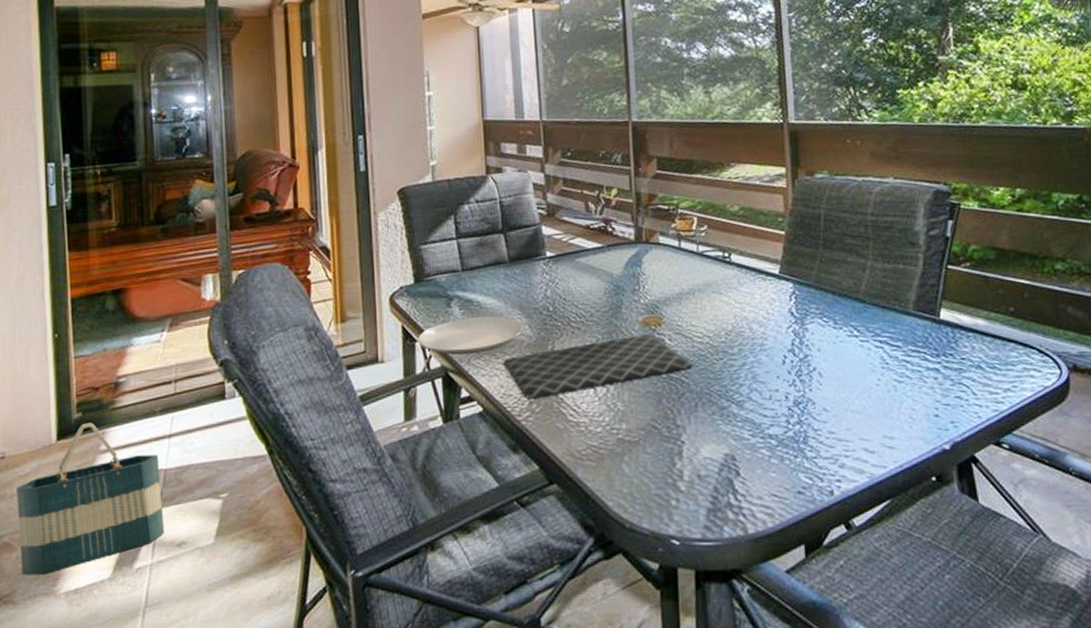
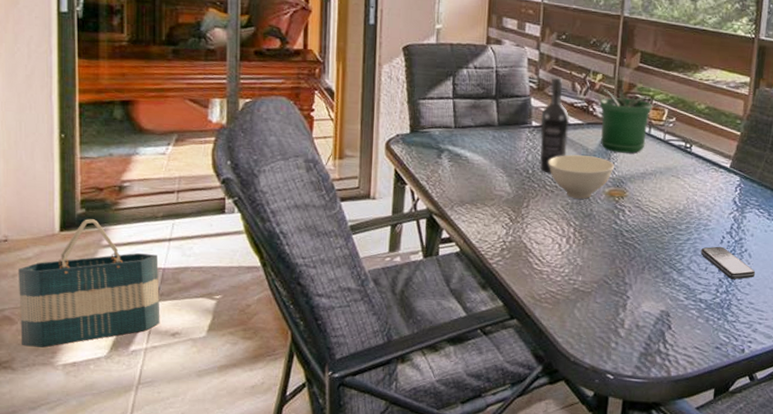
plate: present [418,316,523,355] -> none [408,169,504,202]
placemat: present [503,334,693,398] -> none [482,204,646,246]
wine bottle: none [555,198,589,308] -> present [539,77,570,174]
bowl: none [568,282,646,333] -> present [547,154,615,199]
planter: none [615,202,689,274] -> present [597,86,661,153]
mobile phone: none [761,368,831,406] -> present [701,246,756,280]

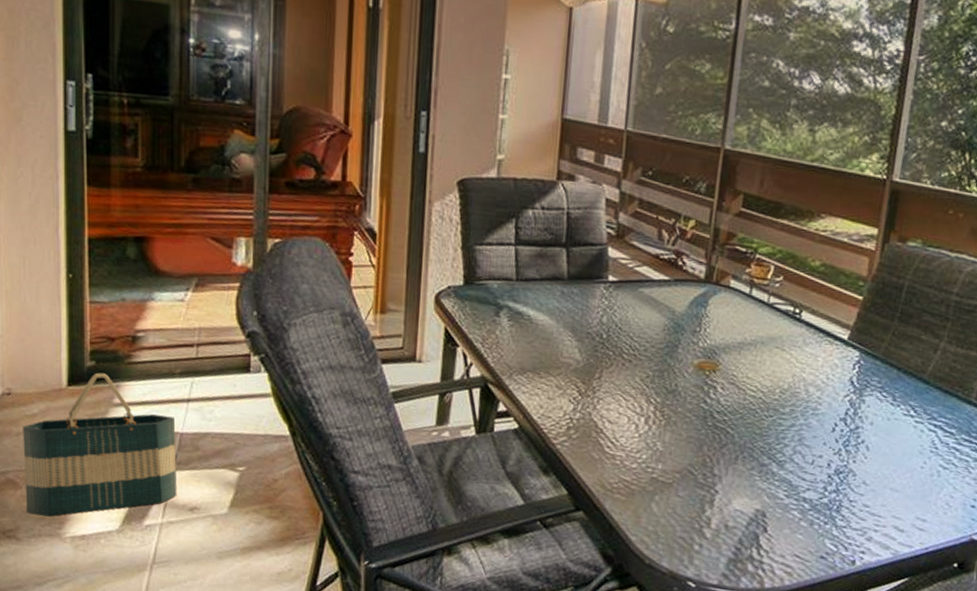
wine bottle: present [539,77,570,174] -> none [615,222,654,339]
bowl: present [547,154,615,199] -> none [625,317,707,372]
planter: present [597,86,661,153] -> none [689,234,766,318]
mobile phone: present [701,246,756,280] -> none [807,435,874,477]

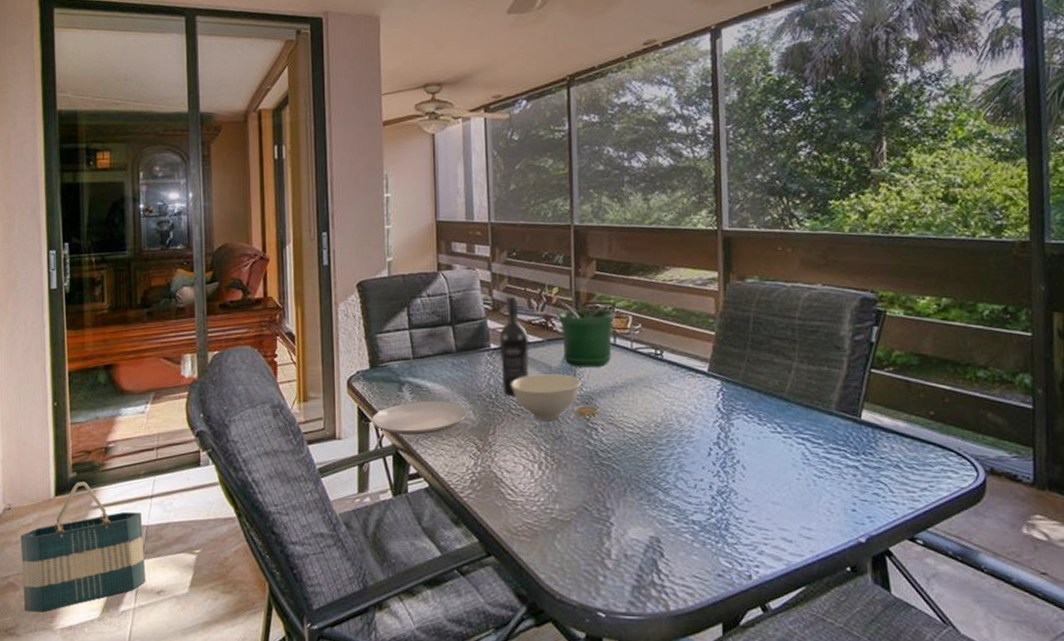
plate: none [460,330,573,369] -> present [371,401,468,435]
wine bottle: none [615,222,654,339] -> present [499,295,529,397]
bowl: none [625,317,707,372] -> present [510,374,582,420]
planter: none [689,234,766,318] -> present [555,299,625,367]

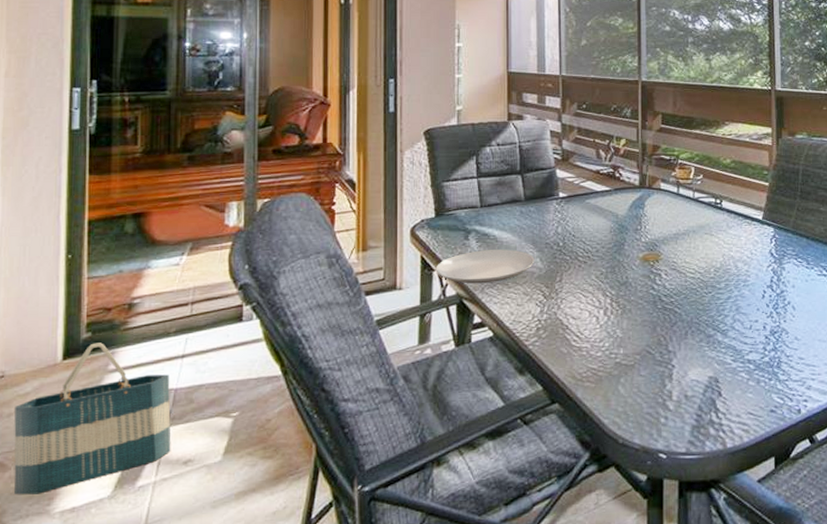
wine bottle: present [499,295,529,397] -> none [568,145,597,244]
bowl: present [510,374,582,420] -> none [577,222,647,267]
planter: present [555,299,625,367] -> none [623,151,688,216]

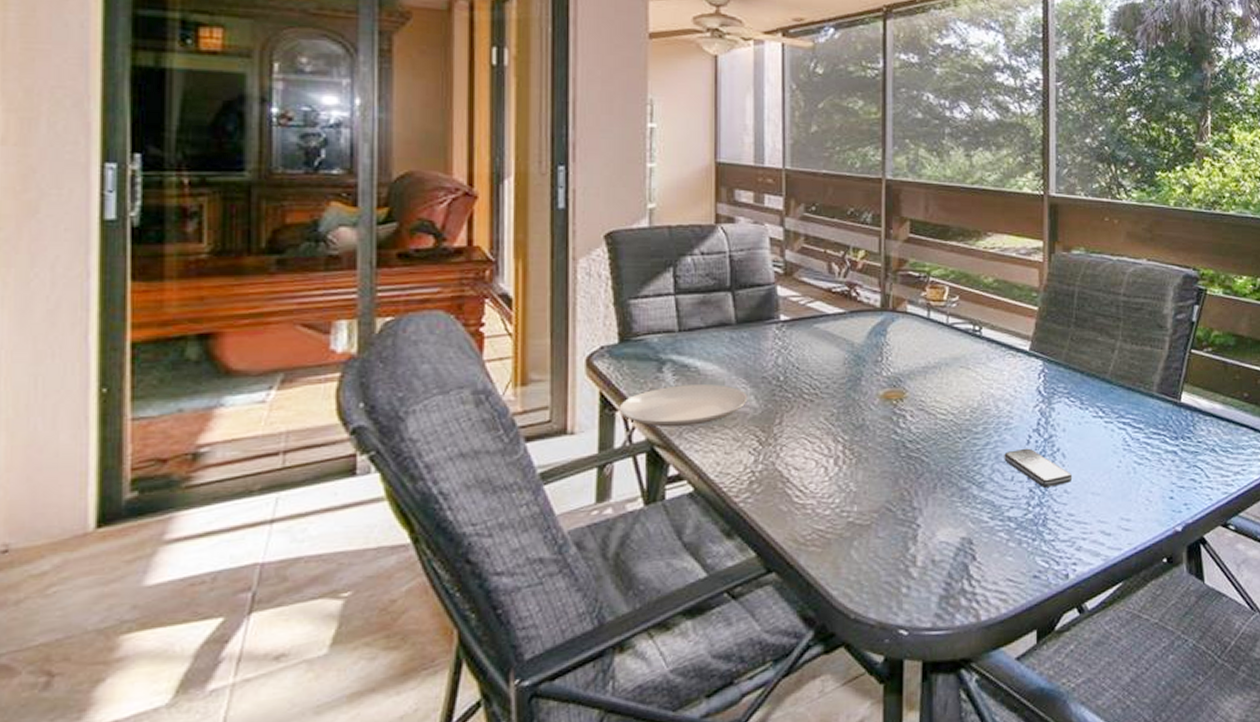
tote bag: present [13,342,171,495] -> none [25,504,257,708]
mobile phone: none [743,301,802,335] -> present [1004,448,1073,488]

